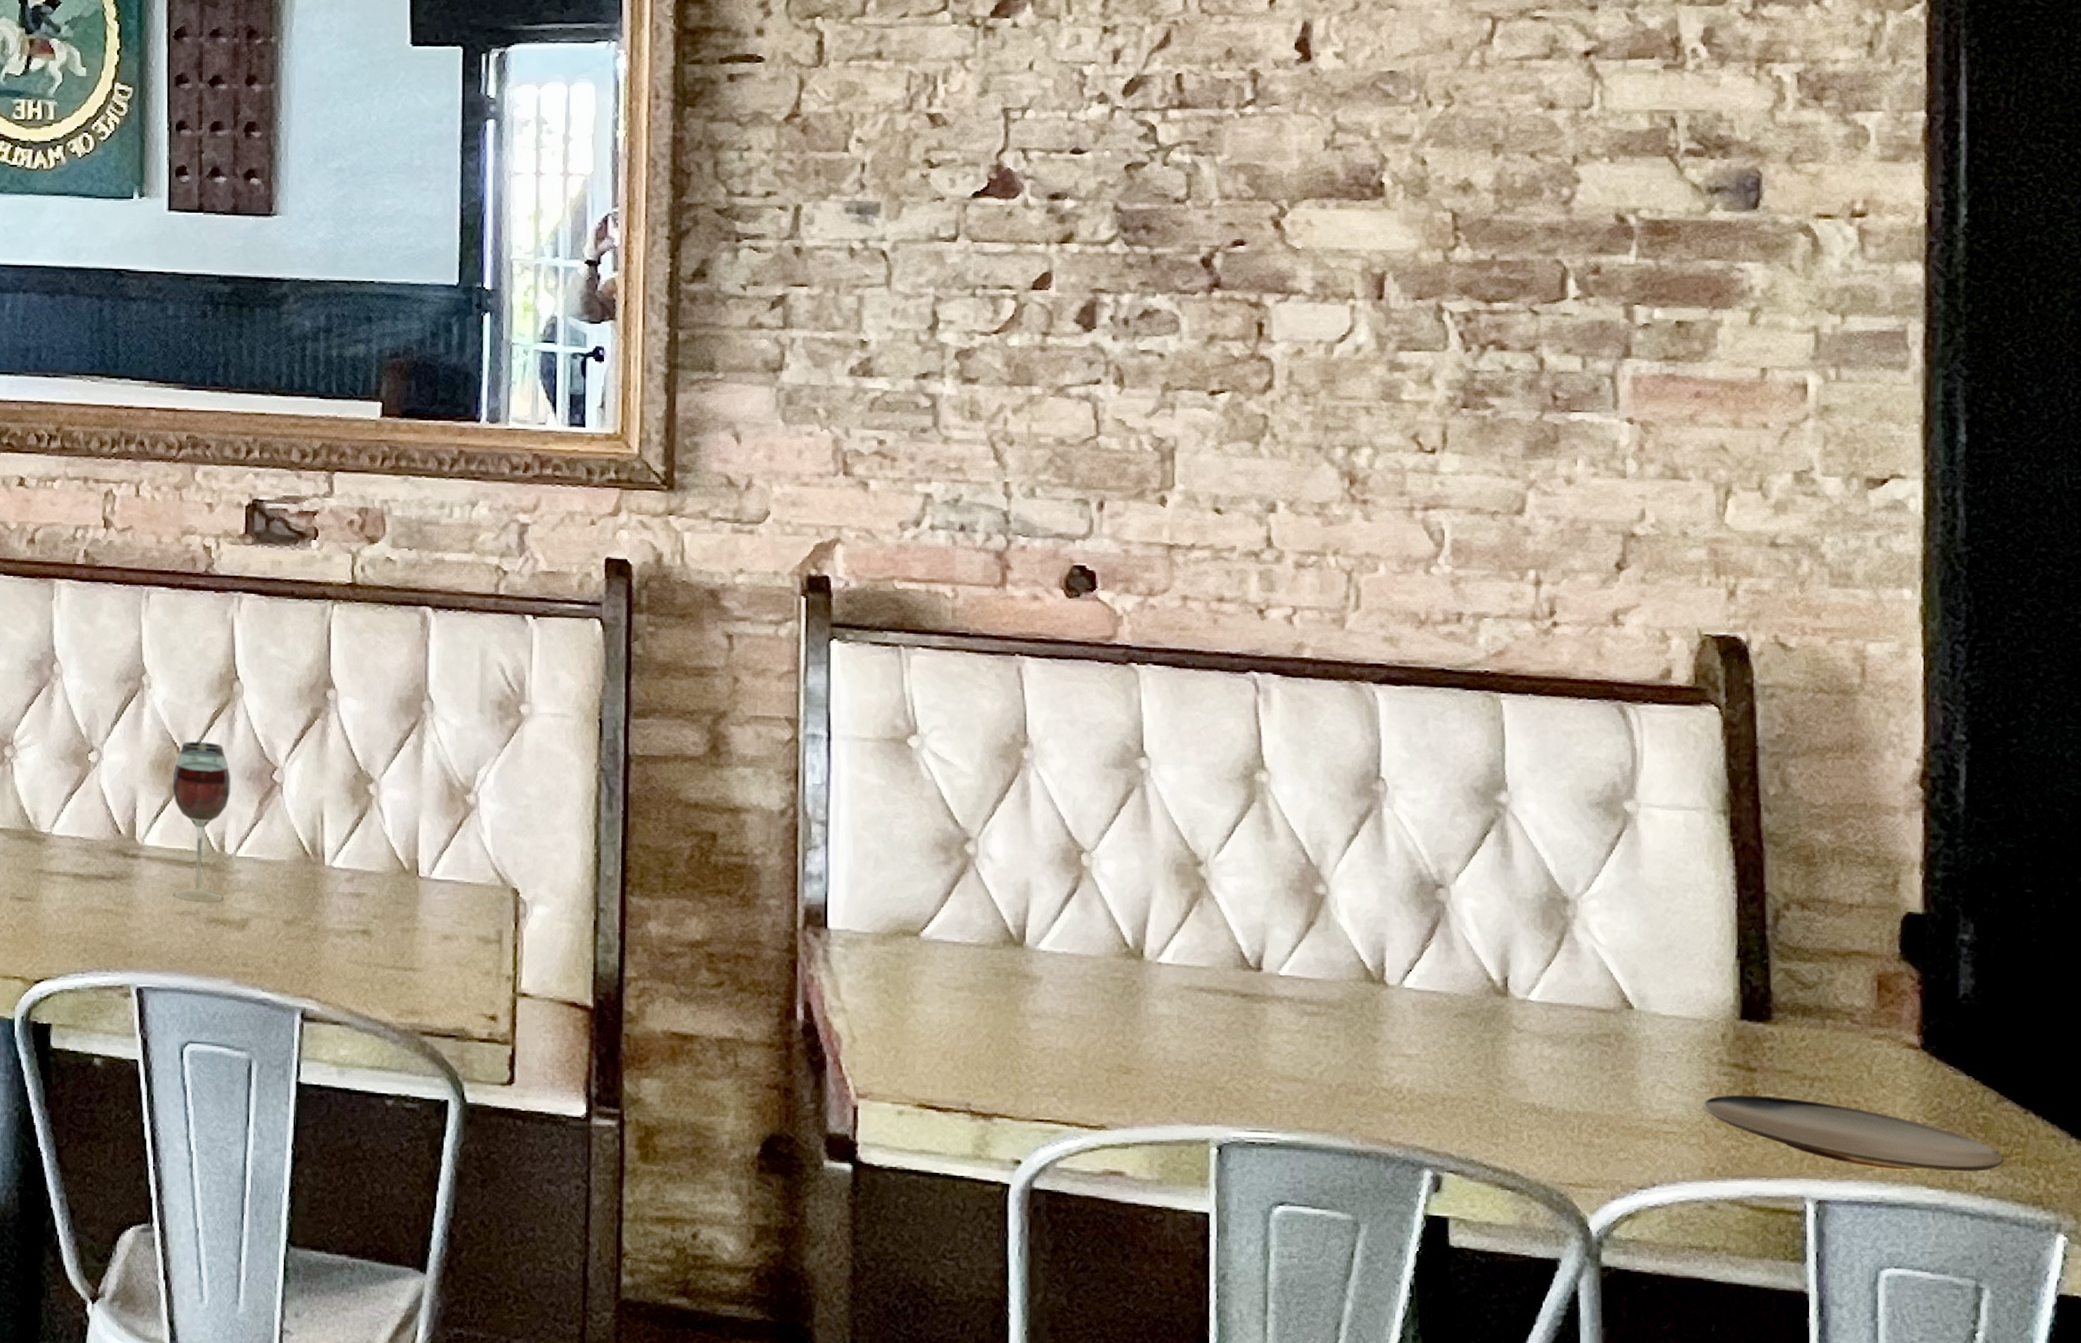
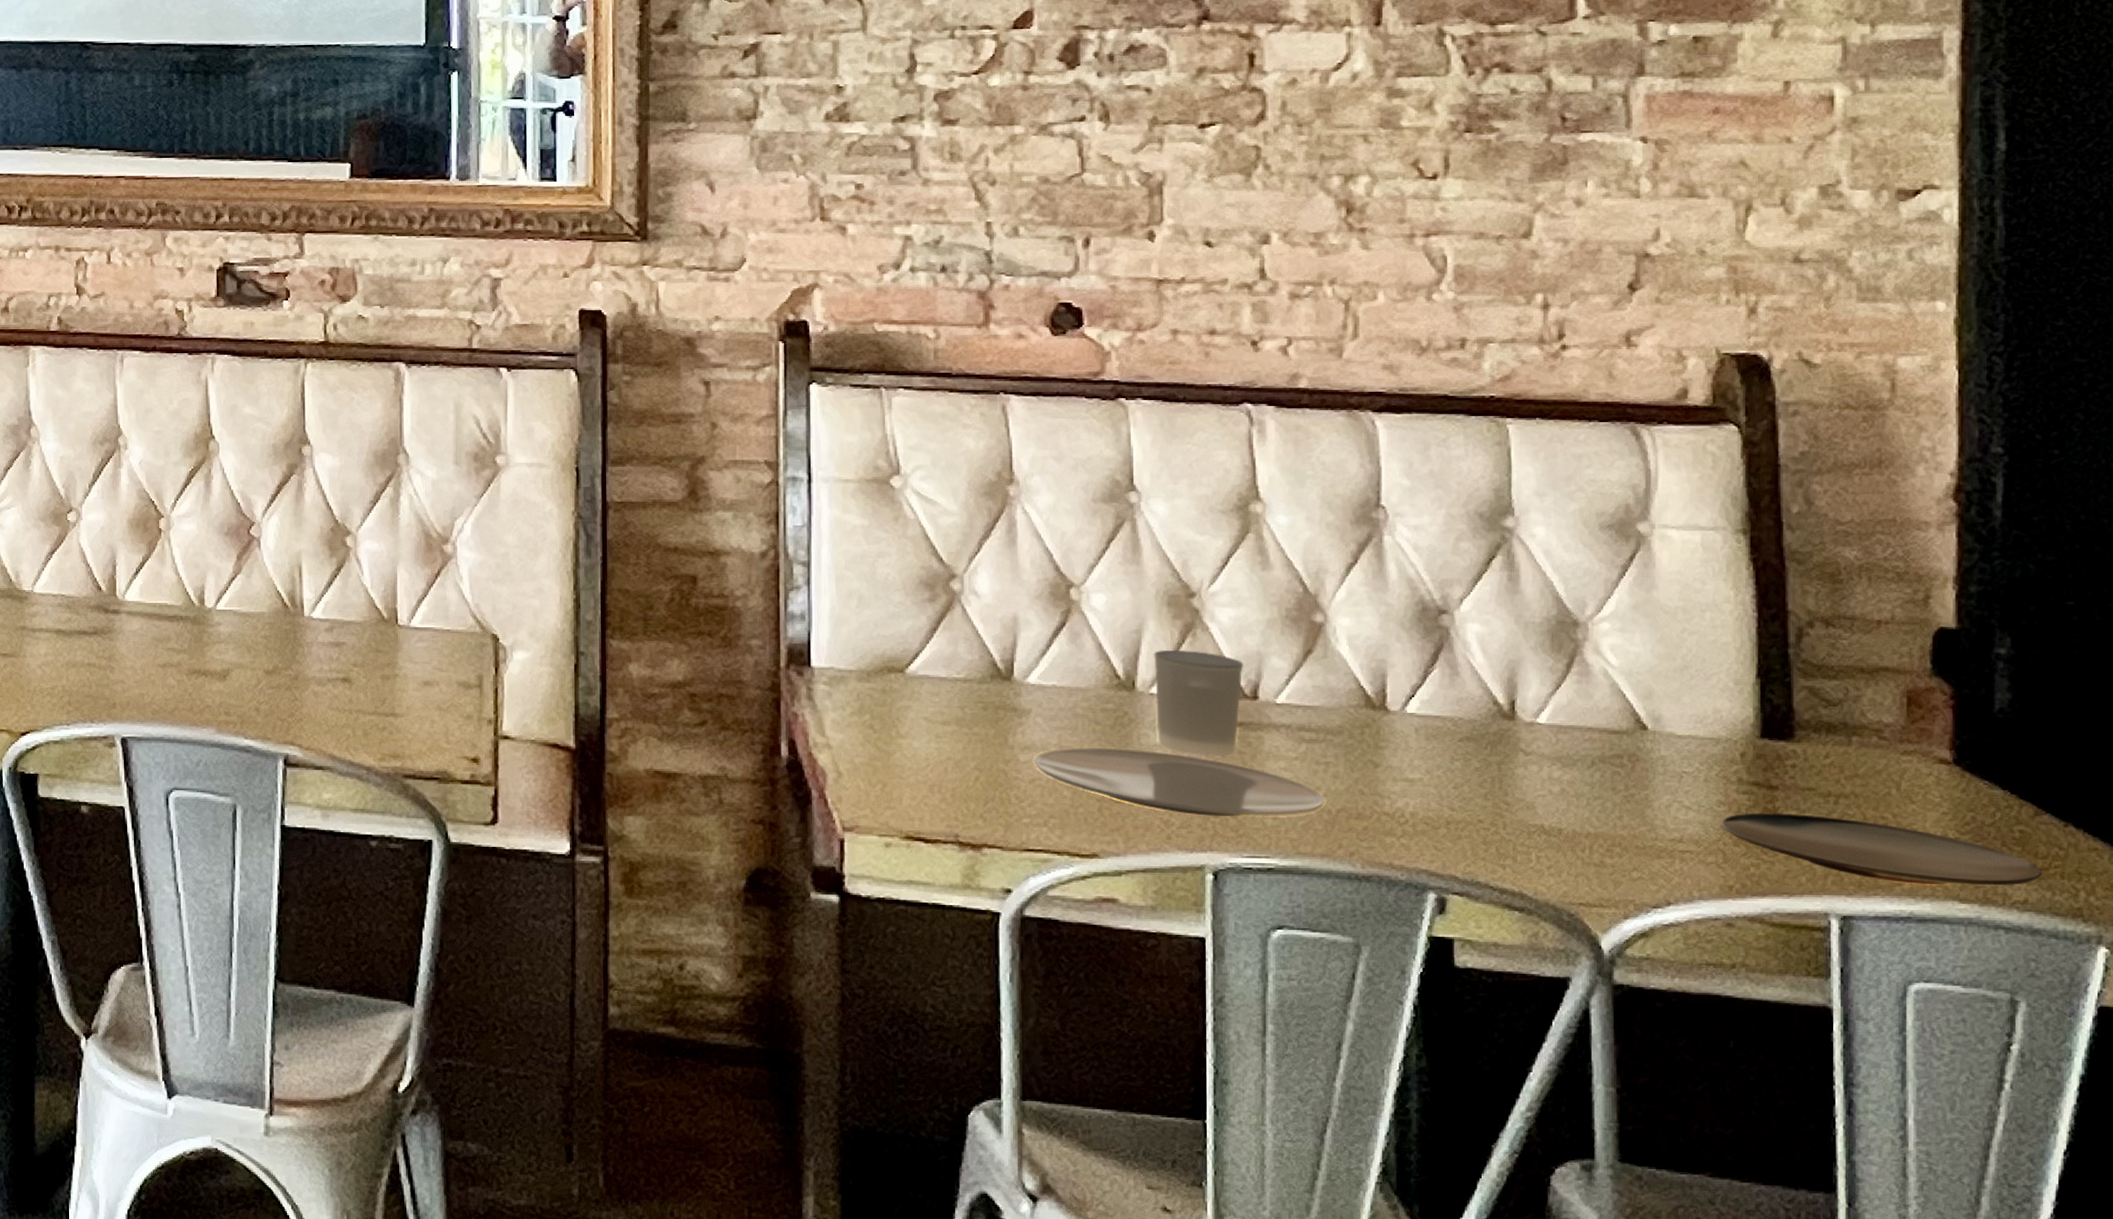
wineglass: present [172,741,231,903] -> none [150,500,209,655]
plate: none [1045,1016,1326,1090] -> present [1035,747,1325,817]
candle holder: none [1162,918,1248,1029] -> present [1154,649,1244,757]

